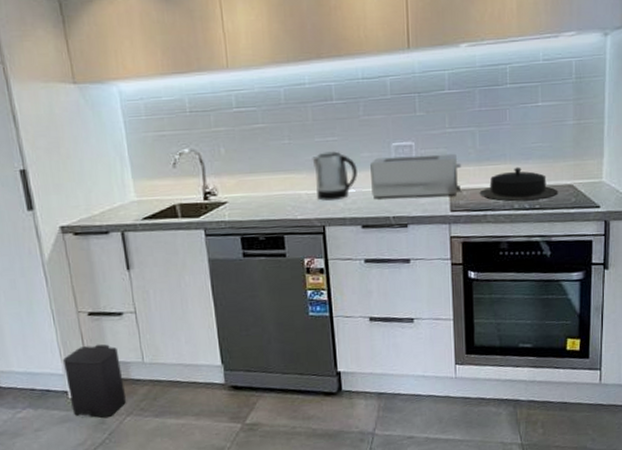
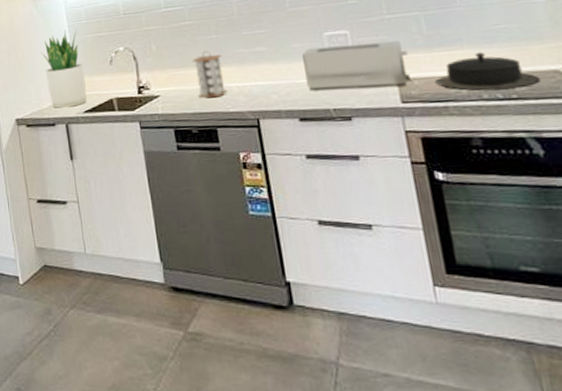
pedal bin: present [62,344,126,419] -> none [14,231,70,309]
planter: none [90,125,146,215] -> present [41,29,87,108]
spice rack: none [263,156,297,206] -> present [192,50,228,99]
kettle: present [312,151,357,201] -> none [240,43,290,93]

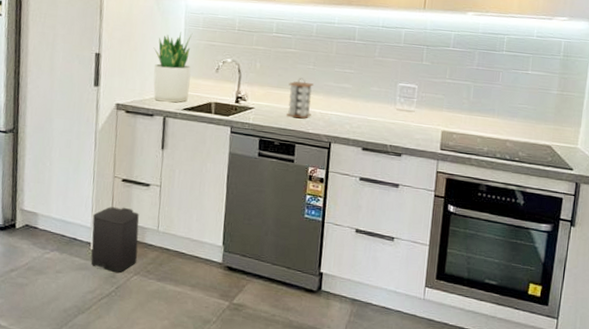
pedal bin: none [14,231,70,309] -> present [91,207,139,274]
toaster: present [302,40,411,91] -> none [375,93,455,138]
cooking pot: present [434,51,541,91] -> none [467,122,537,154]

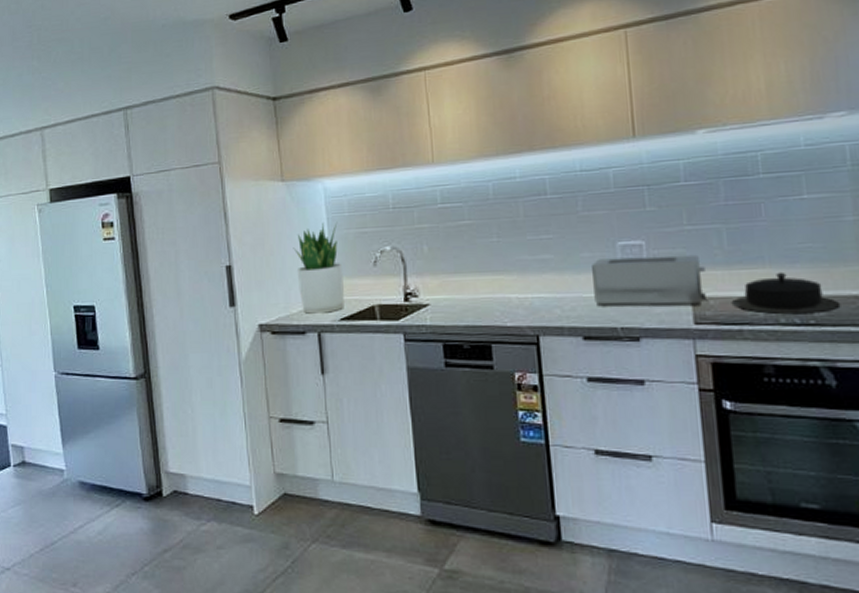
pedal bin: present [91,207,139,274] -> none [250,455,312,543]
spice rack: present [286,77,314,119] -> none [469,255,506,310]
toaster: none [375,93,455,138] -> present [592,254,706,308]
cooking pot: none [467,122,537,154] -> present [731,272,841,315]

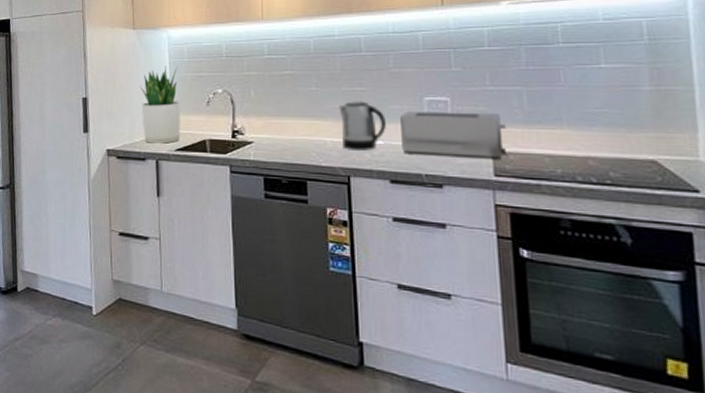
kettle: none [523,250,577,306] -> present [339,101,386,151]
cooking pot: present [731,272,841,315] -> none [530,133,637,174]

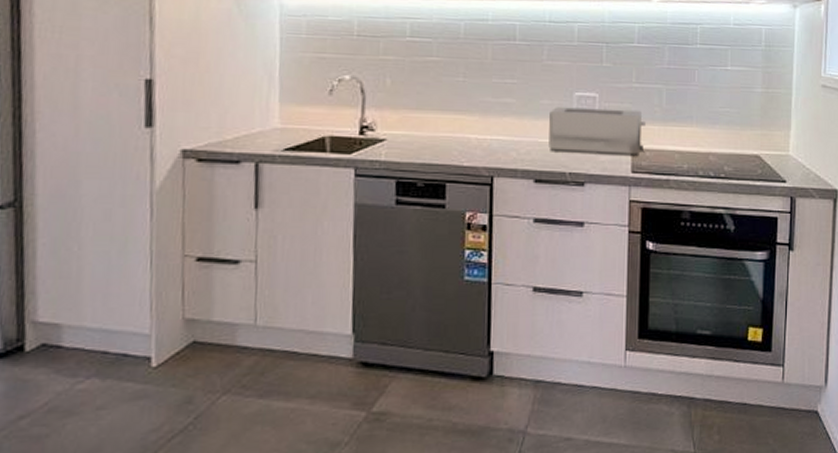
planter: present [139,65,180,144] -> none [235,42,293,142]
kettle: present [339,101,386,151] -> none [487,94,535,148]

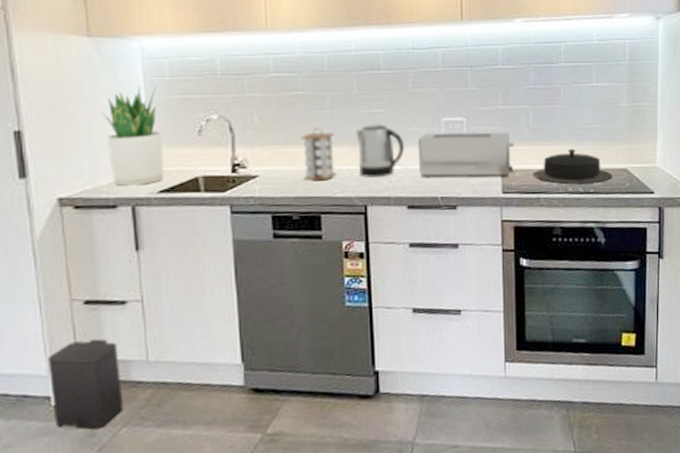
pedal bin: none [152,298,226,396] -> present [47,338,123,430]
planter: none [235,42,293,142] -> present [102,86,164,186]
spice rack: none [431,94,465,149] -> present [301,127,337,181]
kettle: none [487,94,535,148] -> present [355,124,404,178]
cooking pot: none [663,131,745,169] -> present [532,148,613,185]

